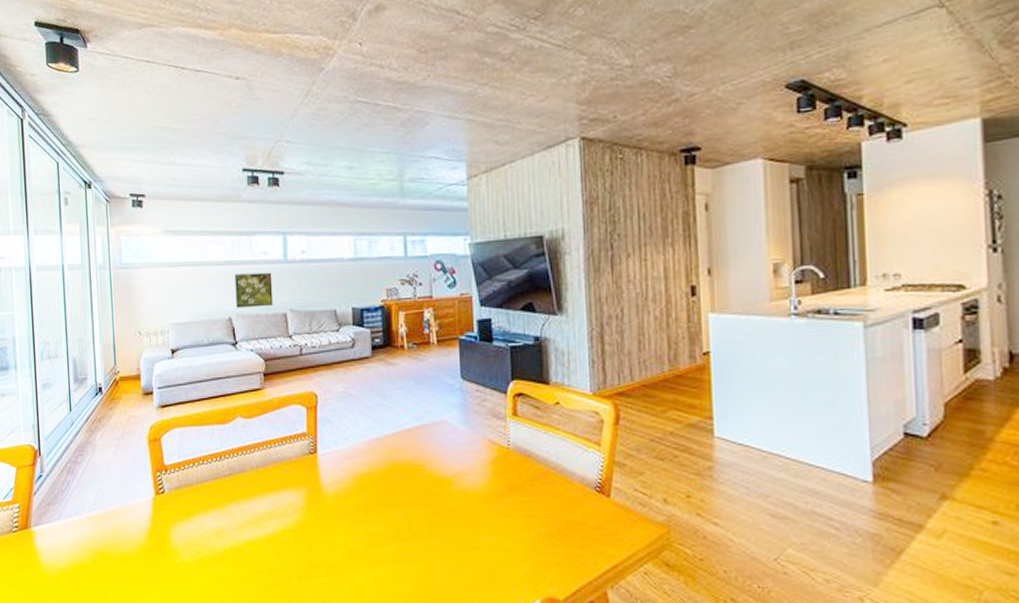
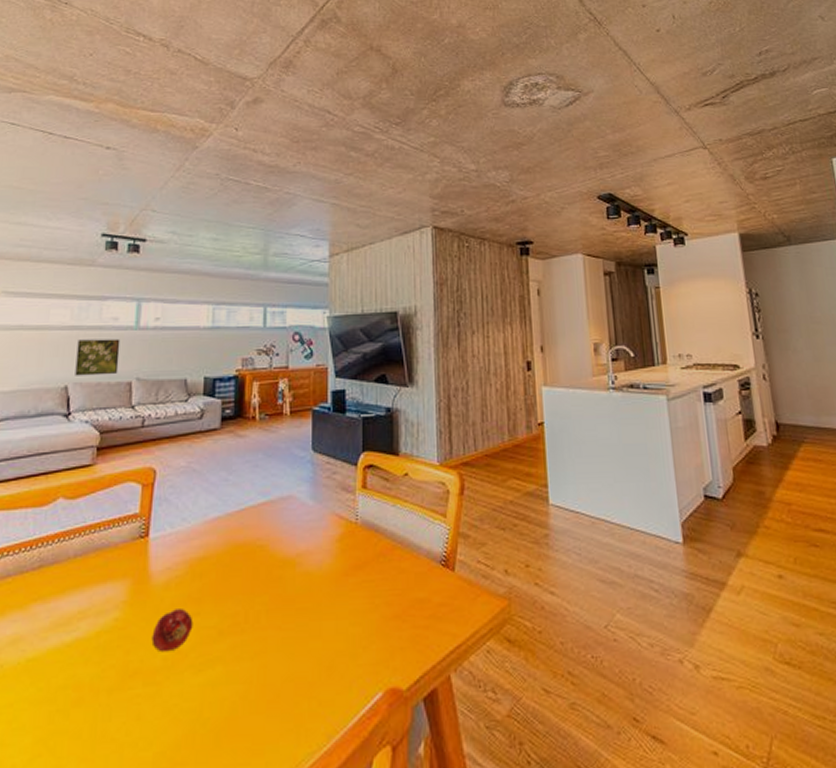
fruit: none [329,516,364,551] -> present [151,609,194,653]

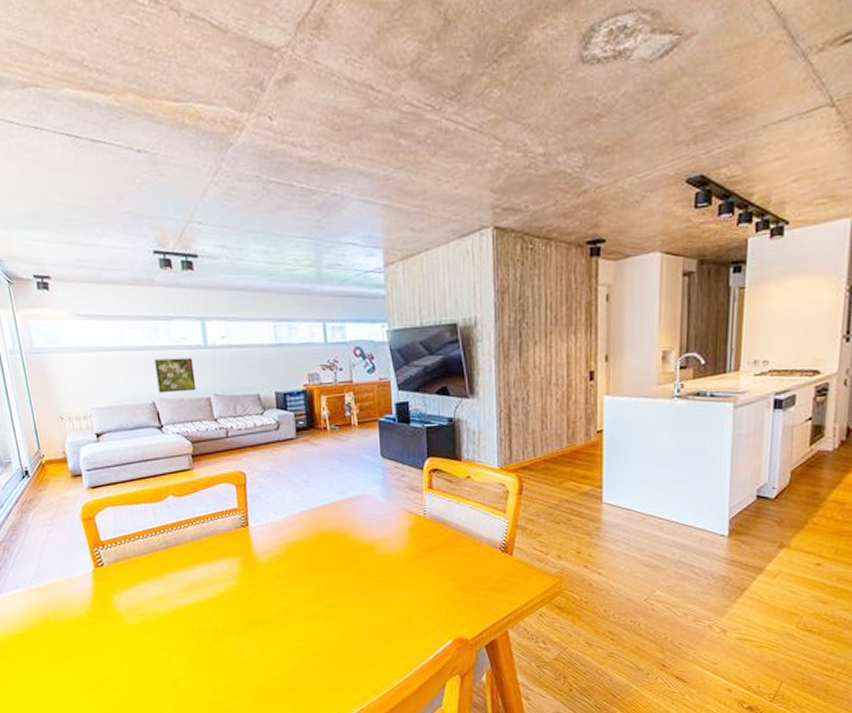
fruit: present [151,609,194,653] -> none [264,579,296,609]

